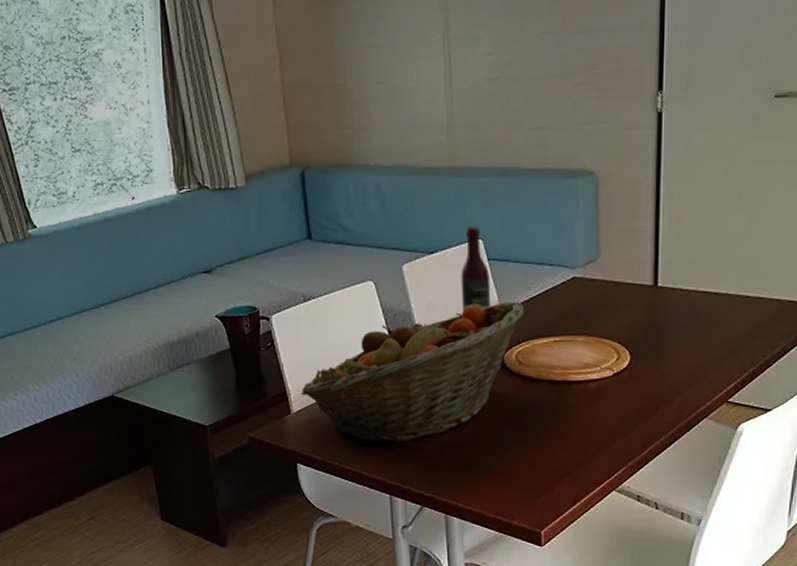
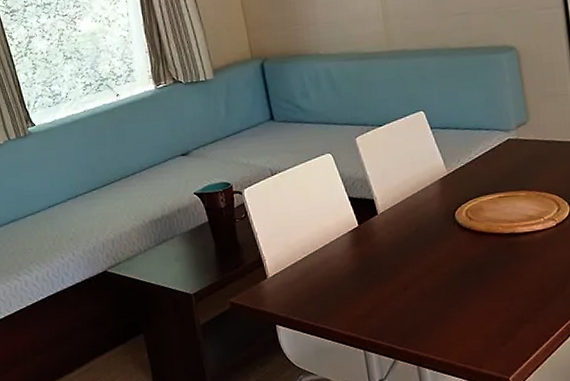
fruit basket: present [302,301,524,444] -> none [275,163,468,303]
wine bottle: present [461,227,491,311] -> none [408,100,438,175]

